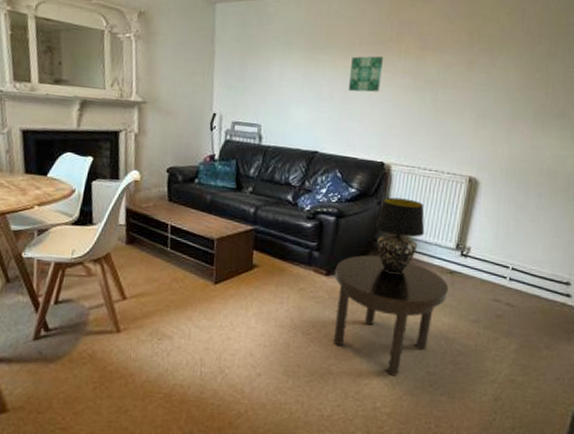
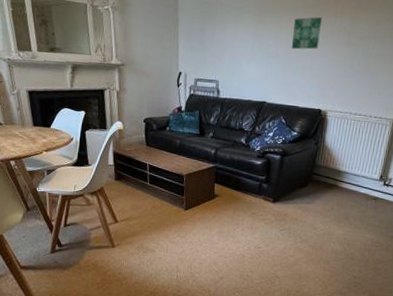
side table: present [333,255,449,376] -> none [278,185,373,279]
table lamp: present [375,197,425,274] -> none [313,138,354,200]

